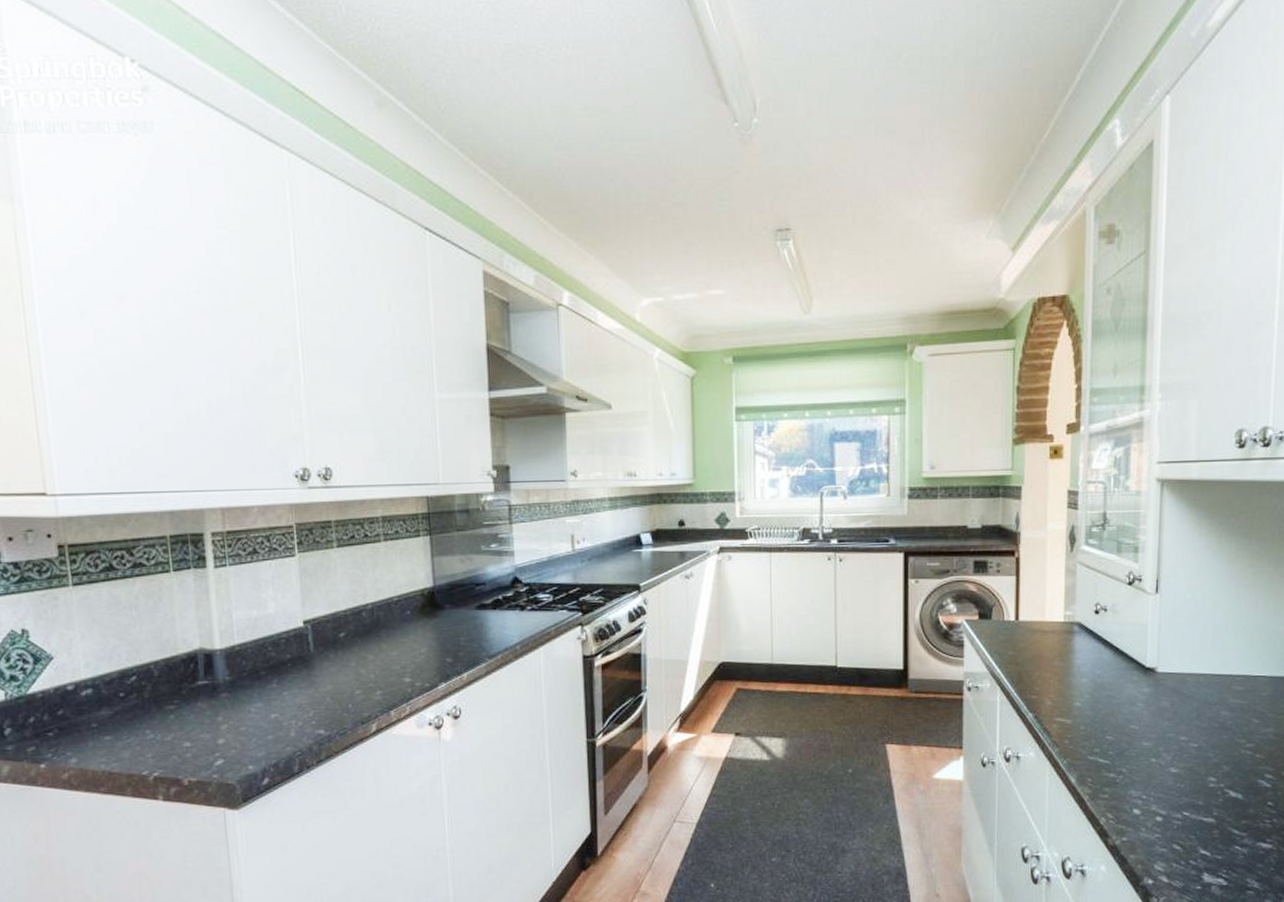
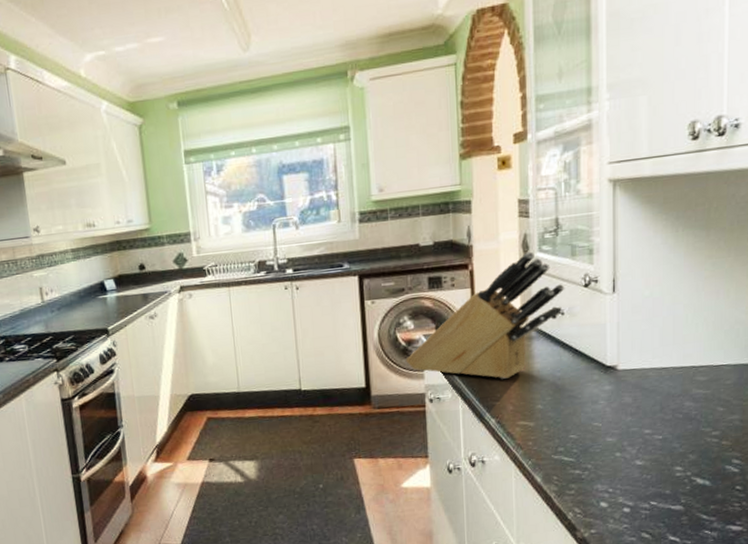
knife block: none [946,544,1109,672] -> present [405,251,565,379]

